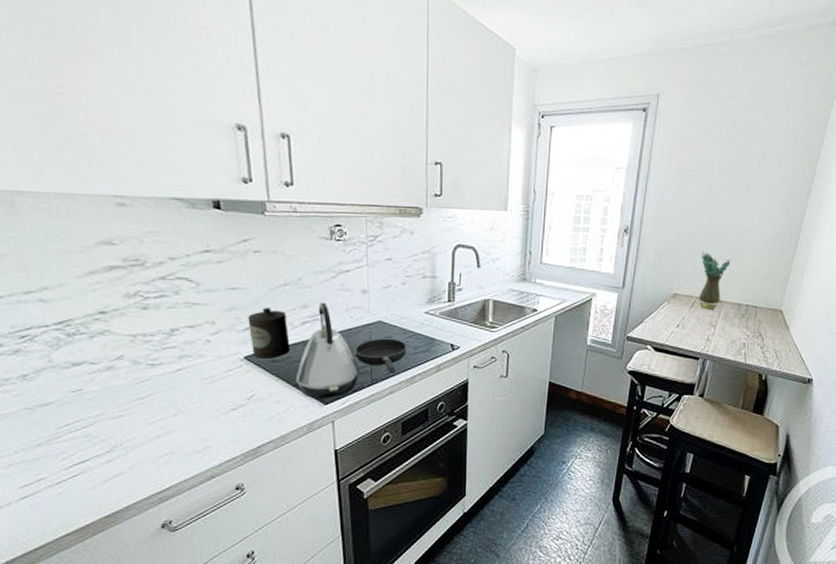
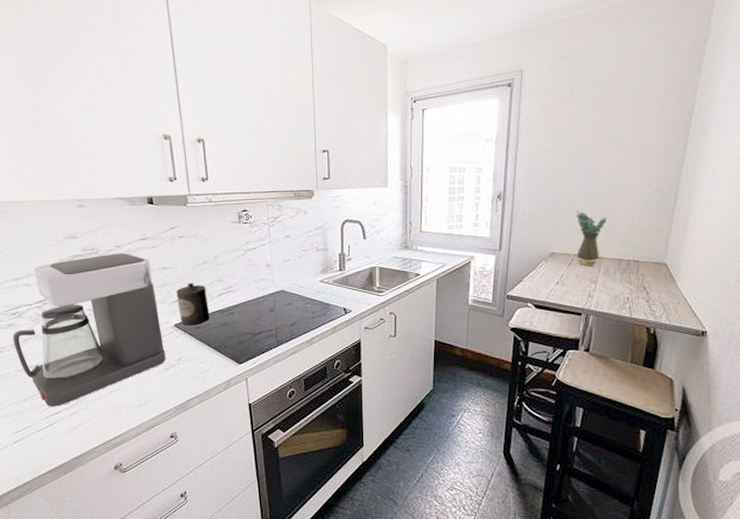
coffee maker: none [20,266,233,454] -> present [13,253,166,406]
kettle: present [295,302,359,398] -> none [215,276,266,359]
frying pan: present [355,338,406,374] -> none [262,305,305,336]

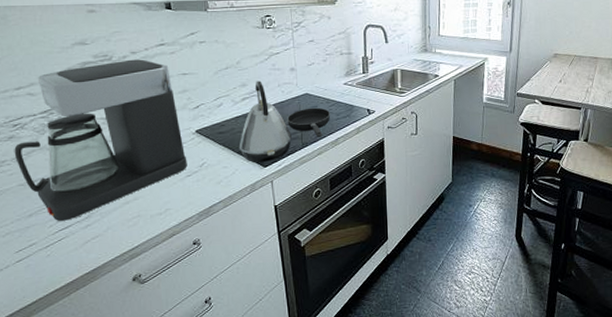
canister: present [176,283,210,326] -> none [197,88,233,131]
kettle: none [215,276,266,359] -> present [238,81,292,162]
frying pan: none [262,305,305,336] -> present [287,107,330,137]
vase: present [575,210,607,266] -> none [575,16,601,66]

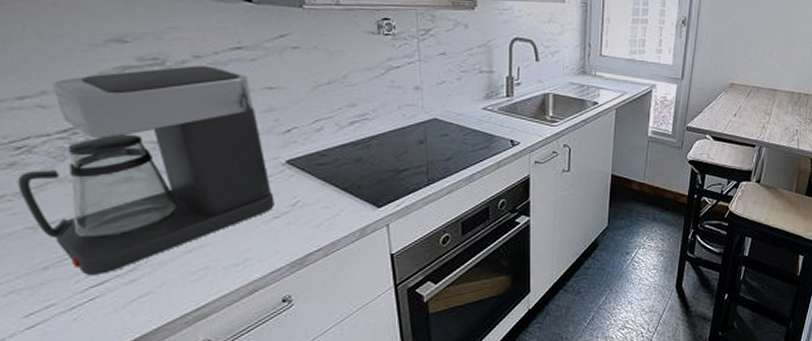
kettle: present [238,81,292,162] -> none [344,100,414,202]
frying pan: present [287,107,330,137] -> none [409,136,464,173]

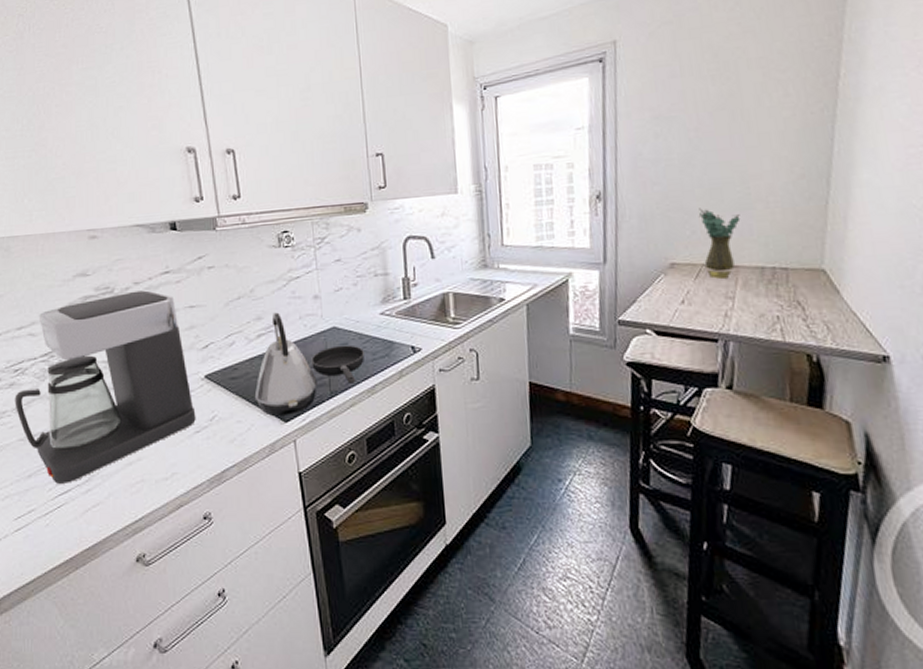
kettle: none [344,100,414,202] -> present [254,312,317,416]
frying pan: none [409,136,464,173] -> present [311,345,364,384]
vase: none [754,41,784,98] -> present [698,208,741,279]

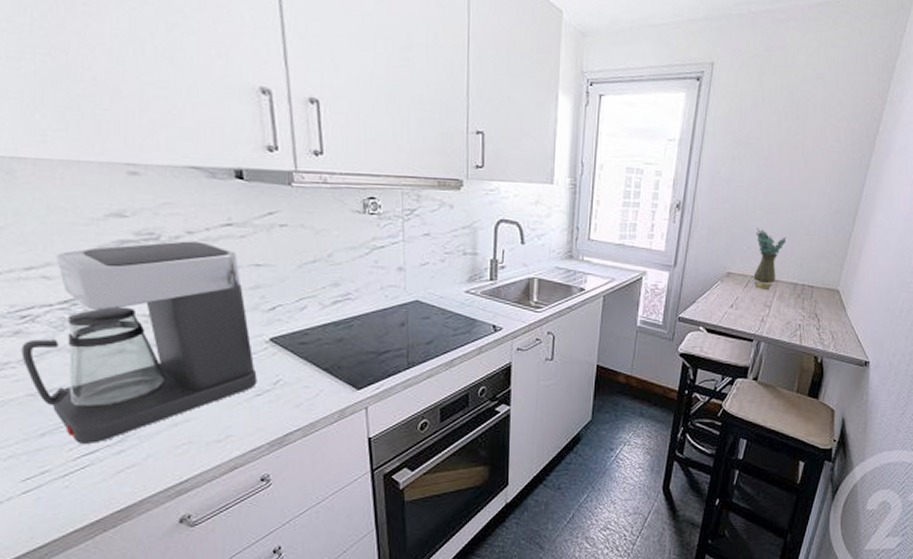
kettle: present [254,312,317,416] -> none [325,280,395,383]
frying pan: present [311,345,364,384] -> none [390,319,445,356]

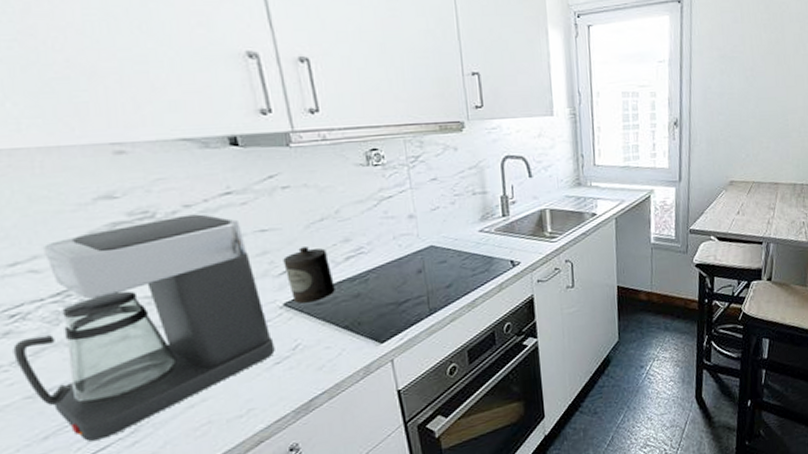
canister: none [274,286,320,341] -> present [283,247,335,304]
vase: present [753,228,787,290] -> none [751,135,781,194]

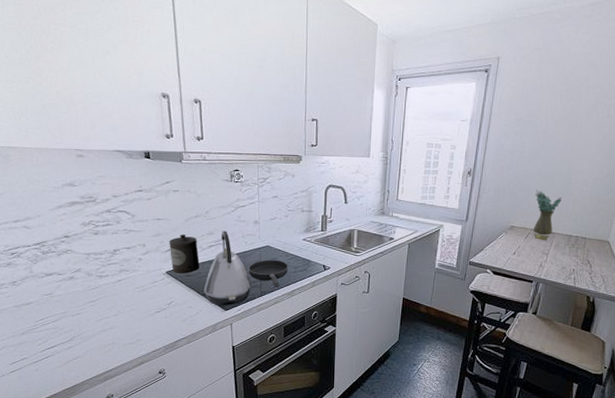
coffee maker: present [13,214,275,442] -> none [11,202,157,341]
kettle: none [344,233,415,339] -> present [203,230,252,306]
frying pan: none [408,262,464,300] -> present [248,259,288,288]
vase: none [751,135,781,194] -> present [533,189,562,240]

